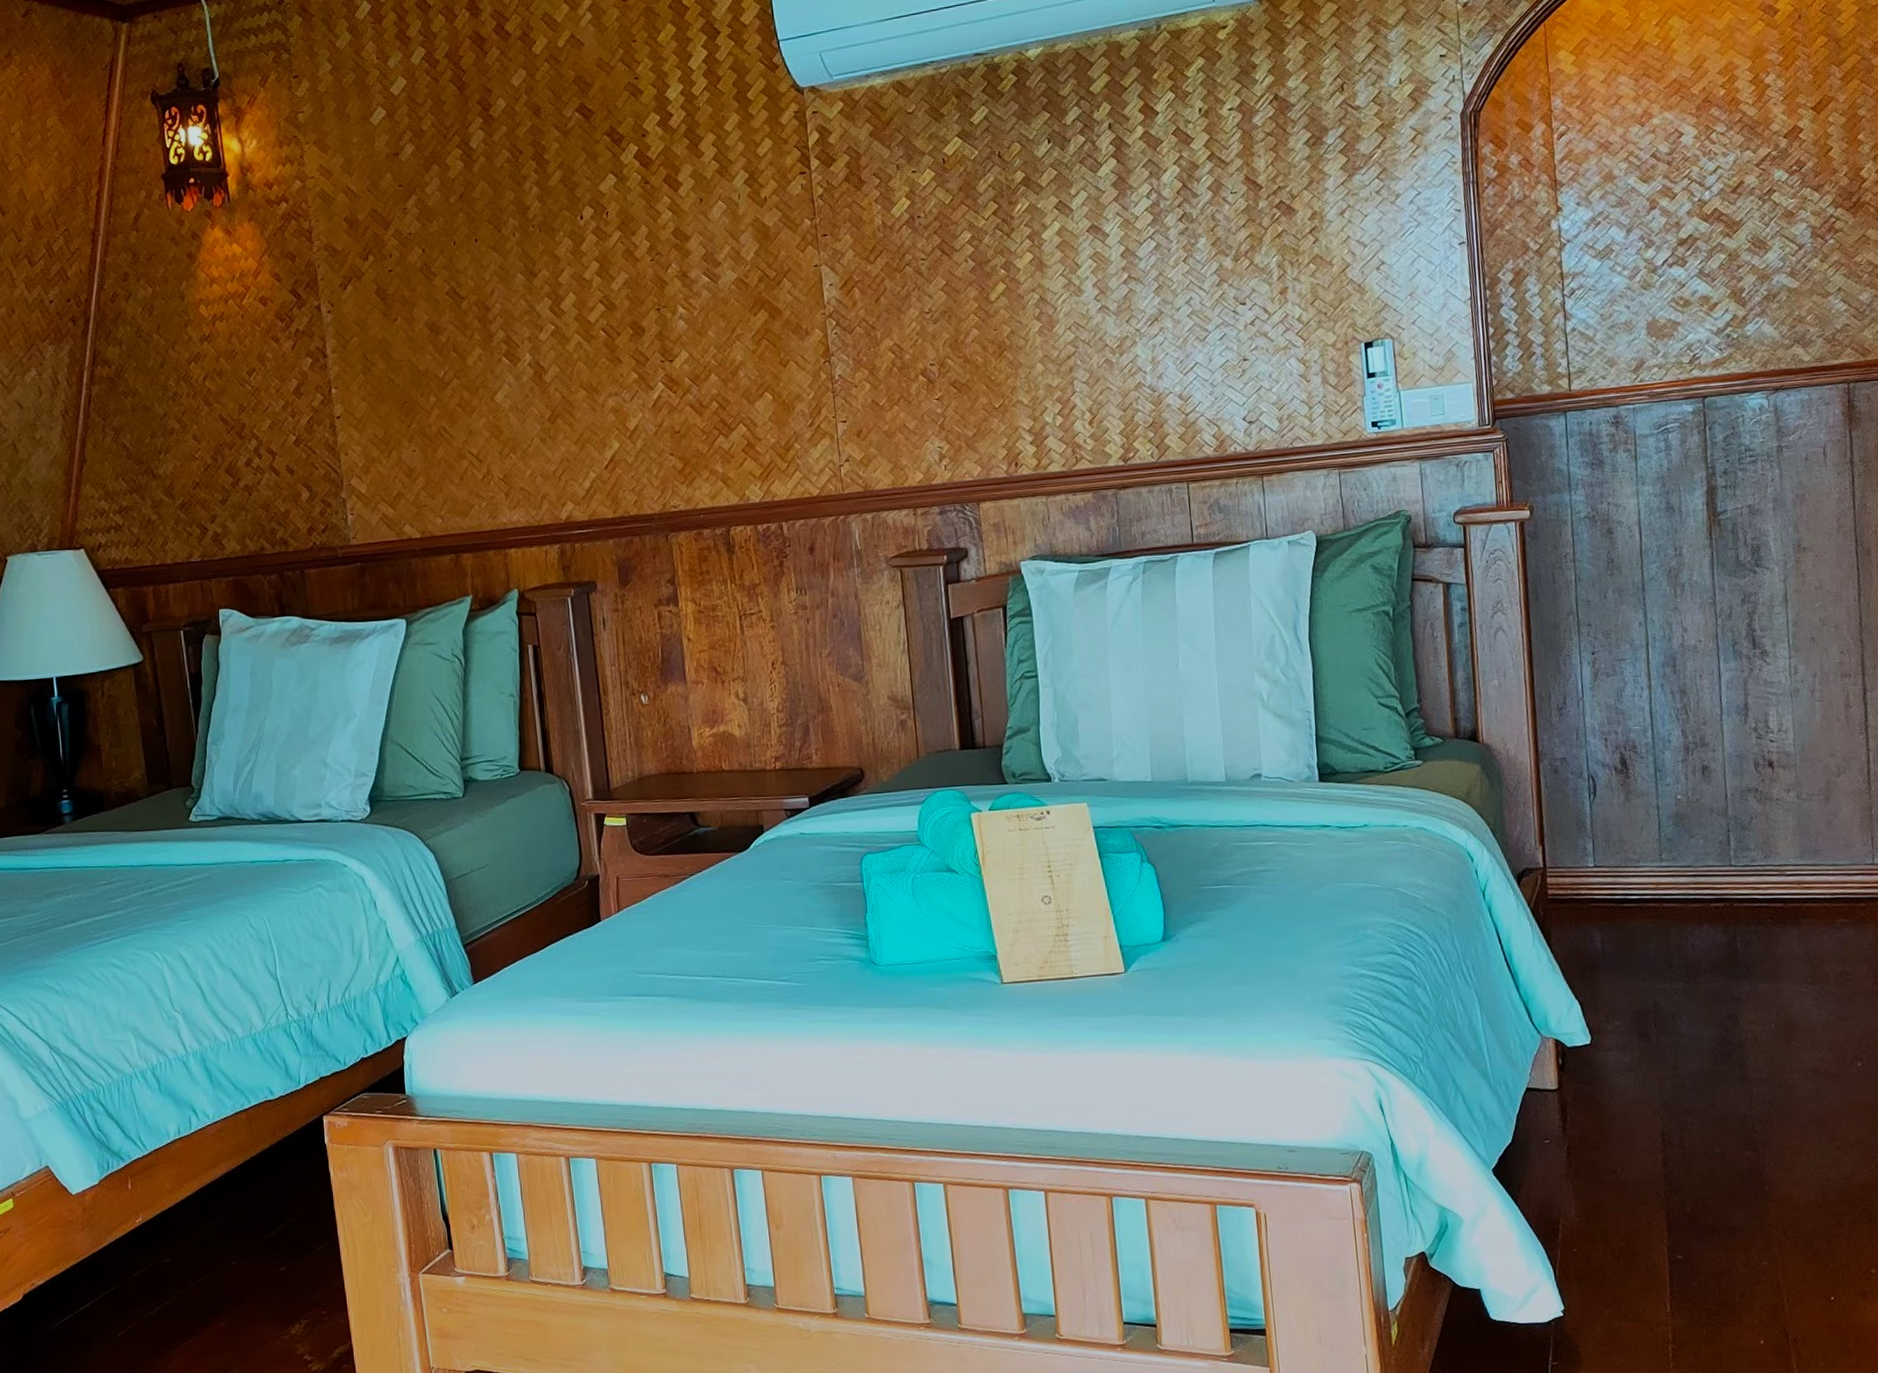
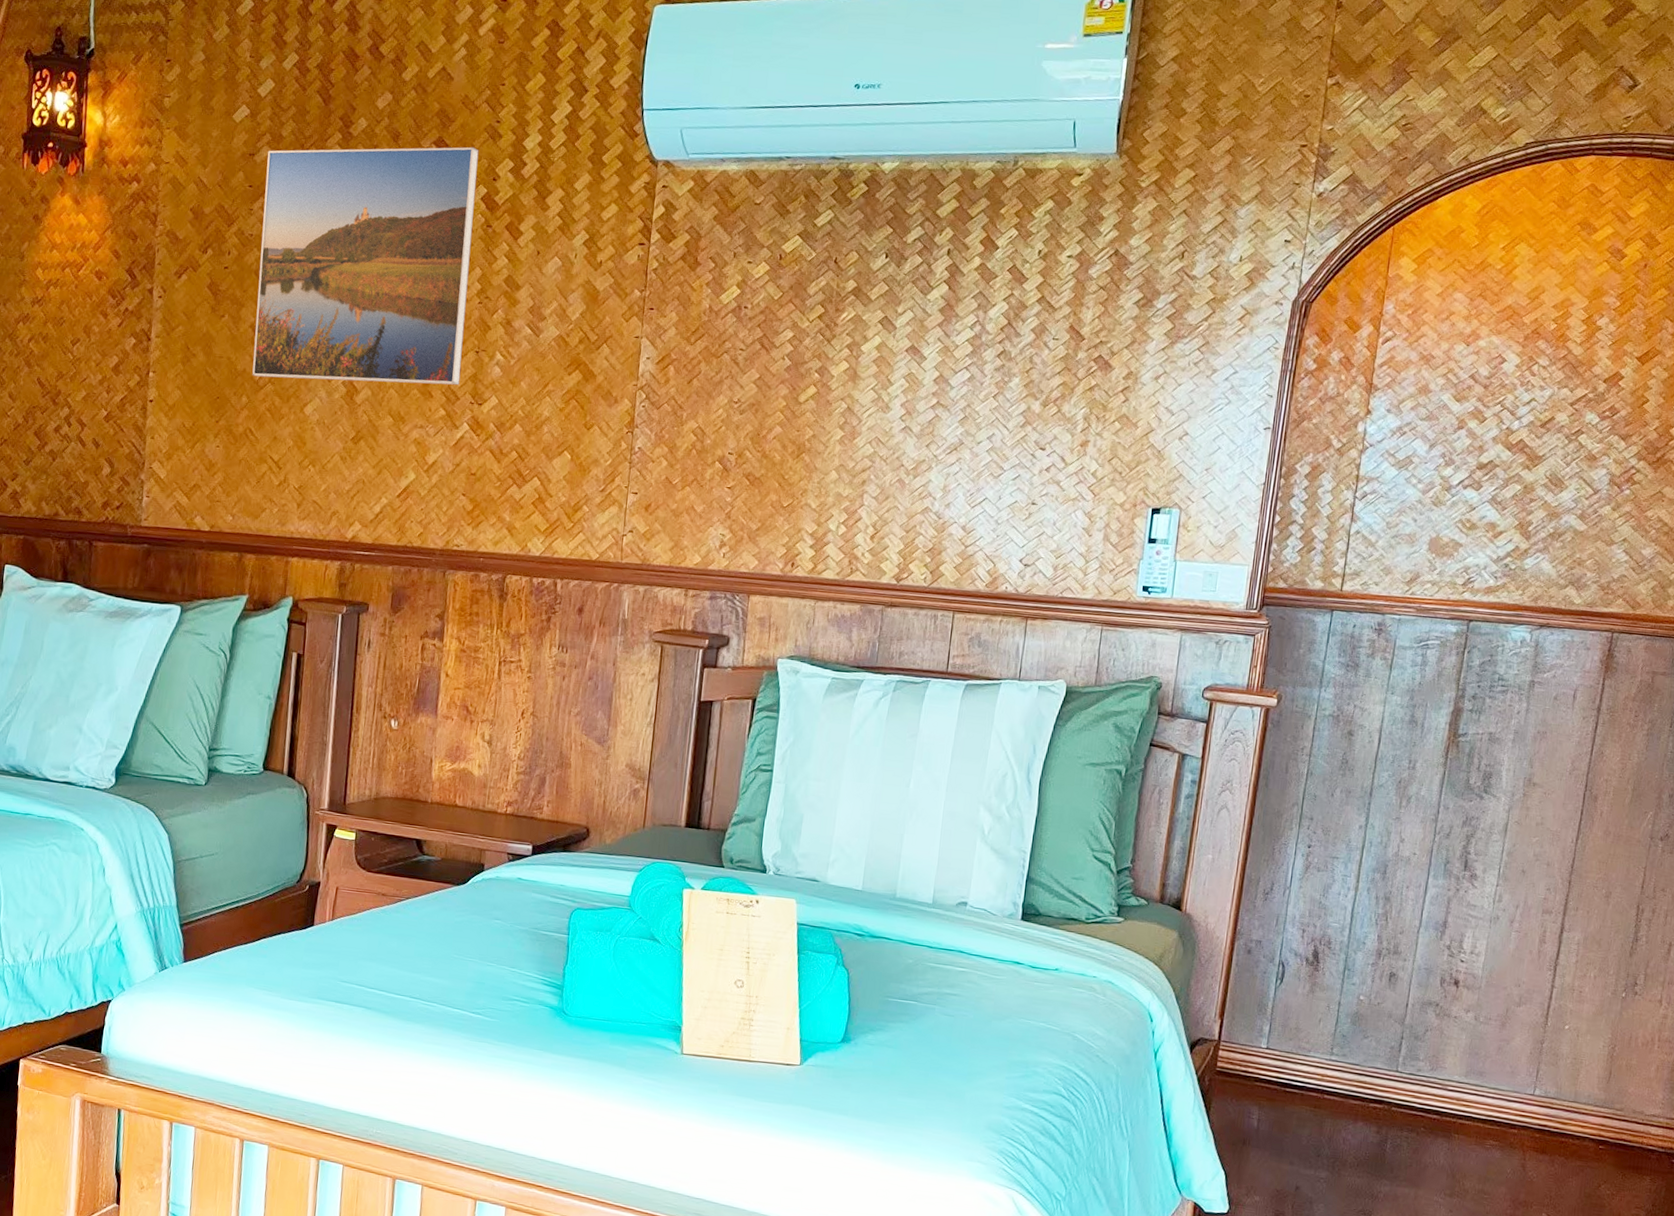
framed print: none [411,107,647,374] -> present [252,147,479,385]

